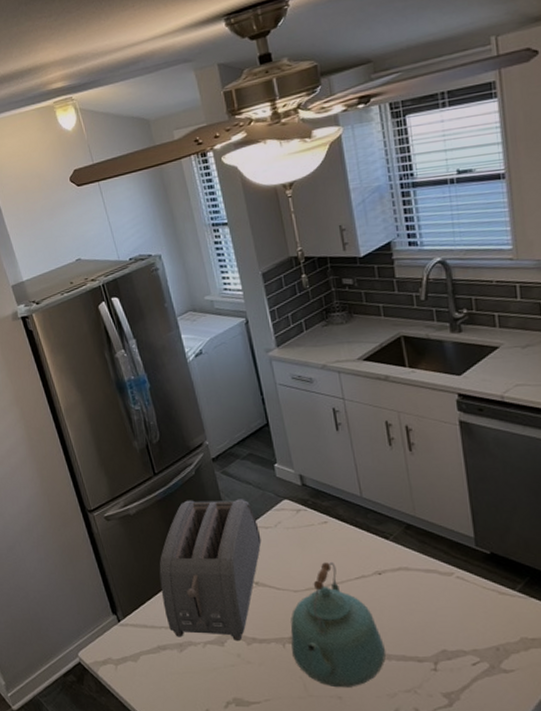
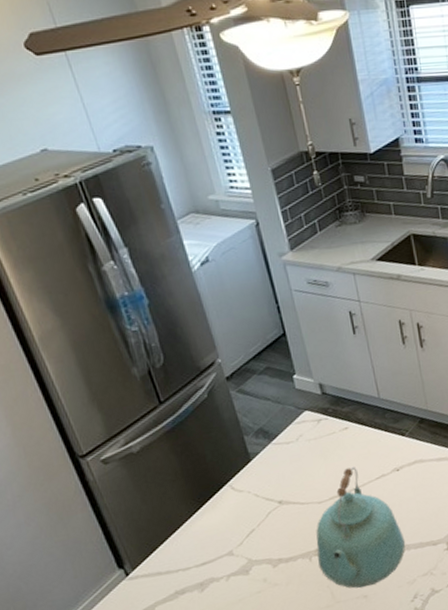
toaster: present [159,499,262,642] -> none [172,416,284,577]

